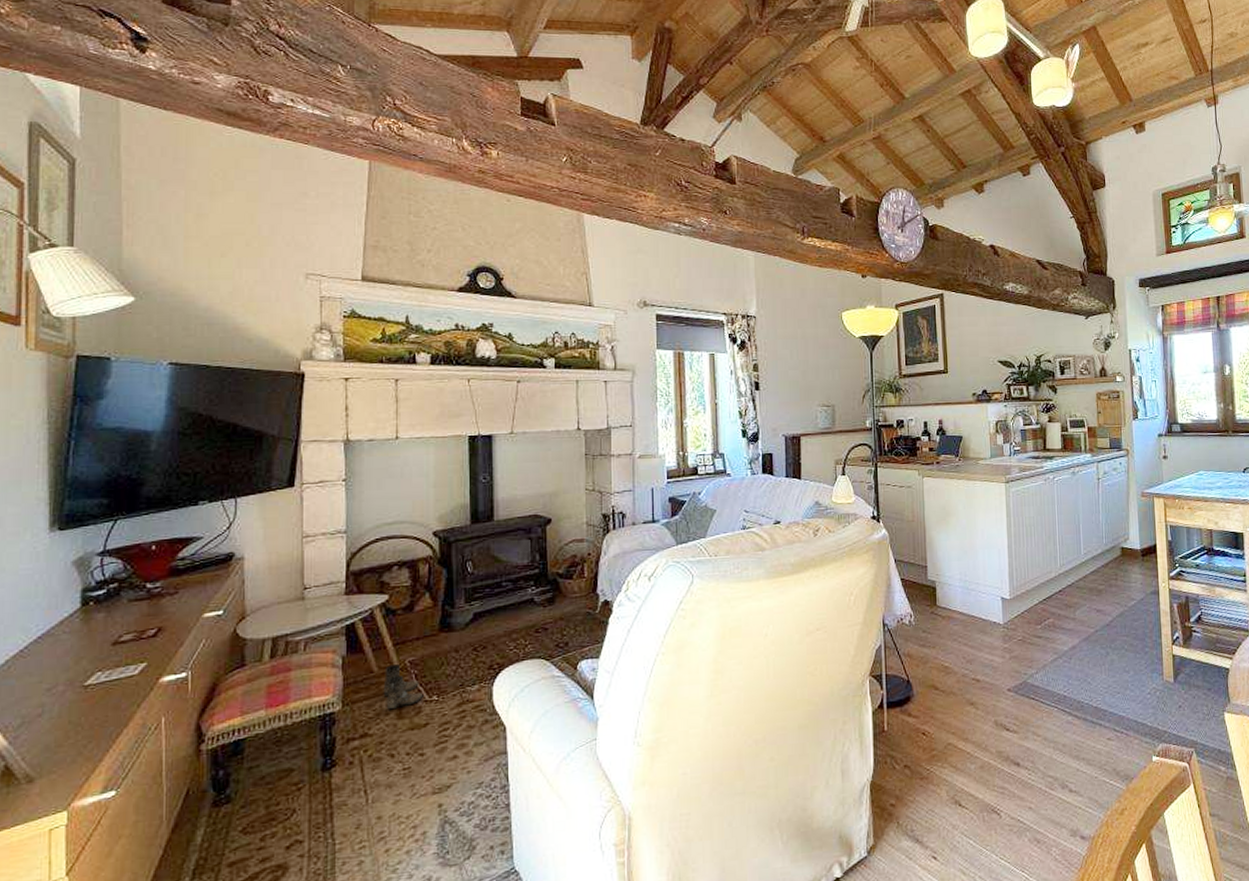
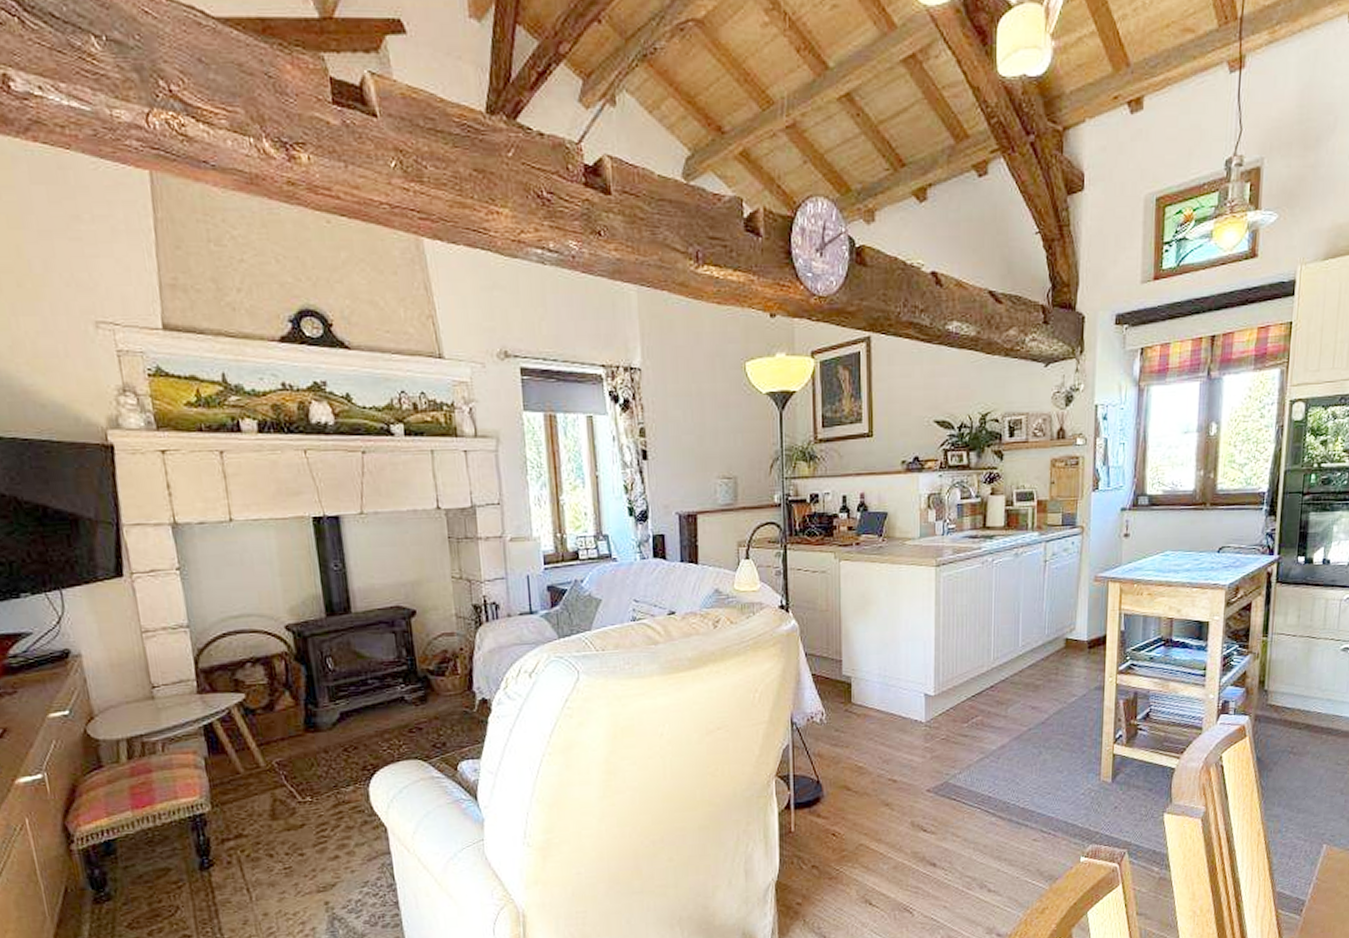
boots: present [383,664,424,710] -> none [251,765,296,811]

